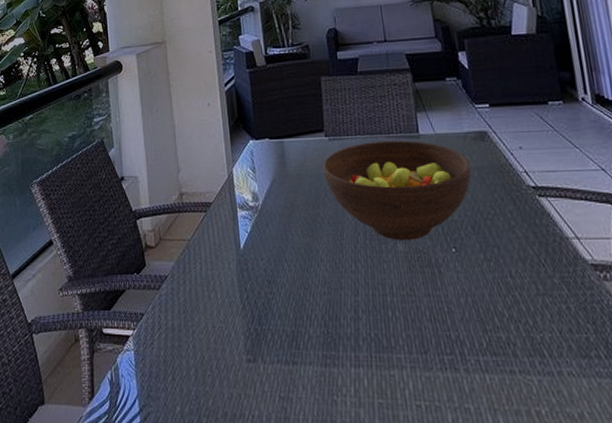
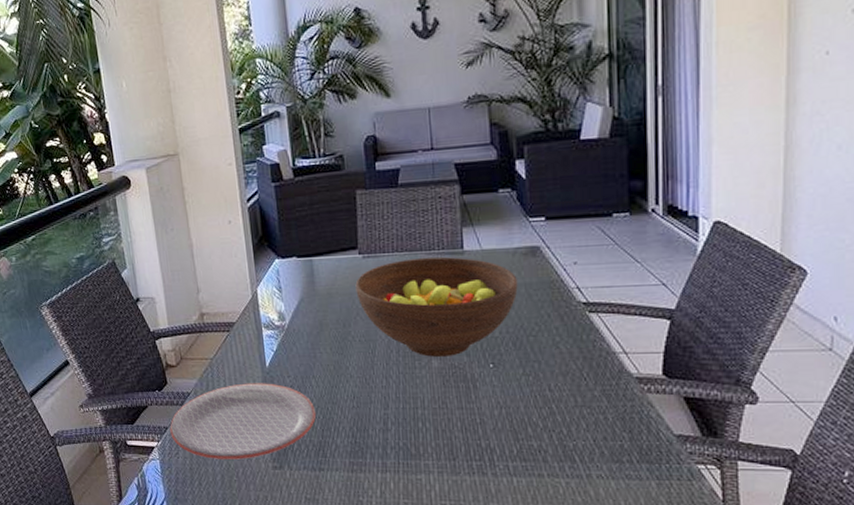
plate: none [146,266,289,351] -> present [170,383,317,460]

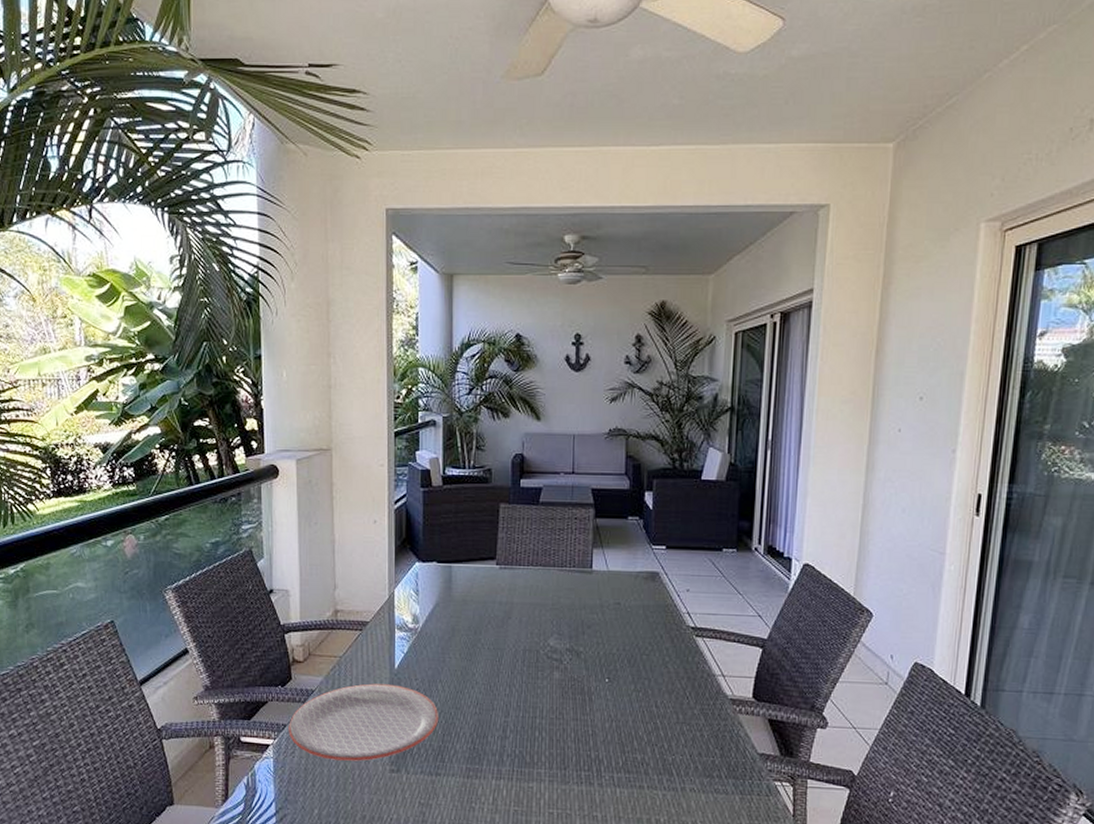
fruit bowl: present [355,257,518,357] -> none [490,573,637,669]

